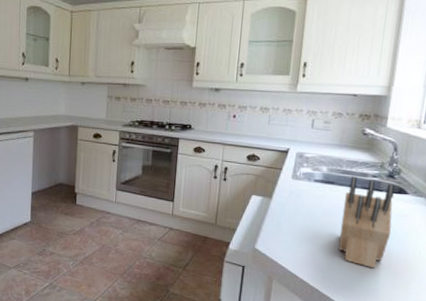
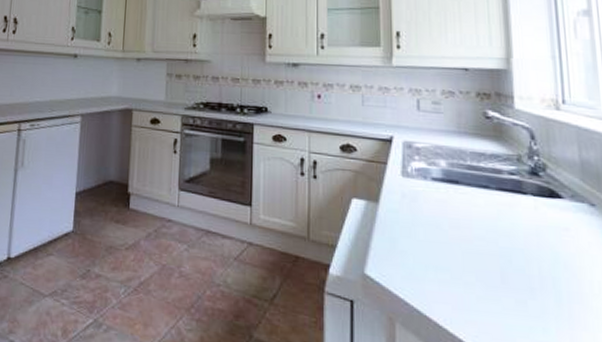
knife block: present [339,176,395,269] -> none [476,173,552,309]

